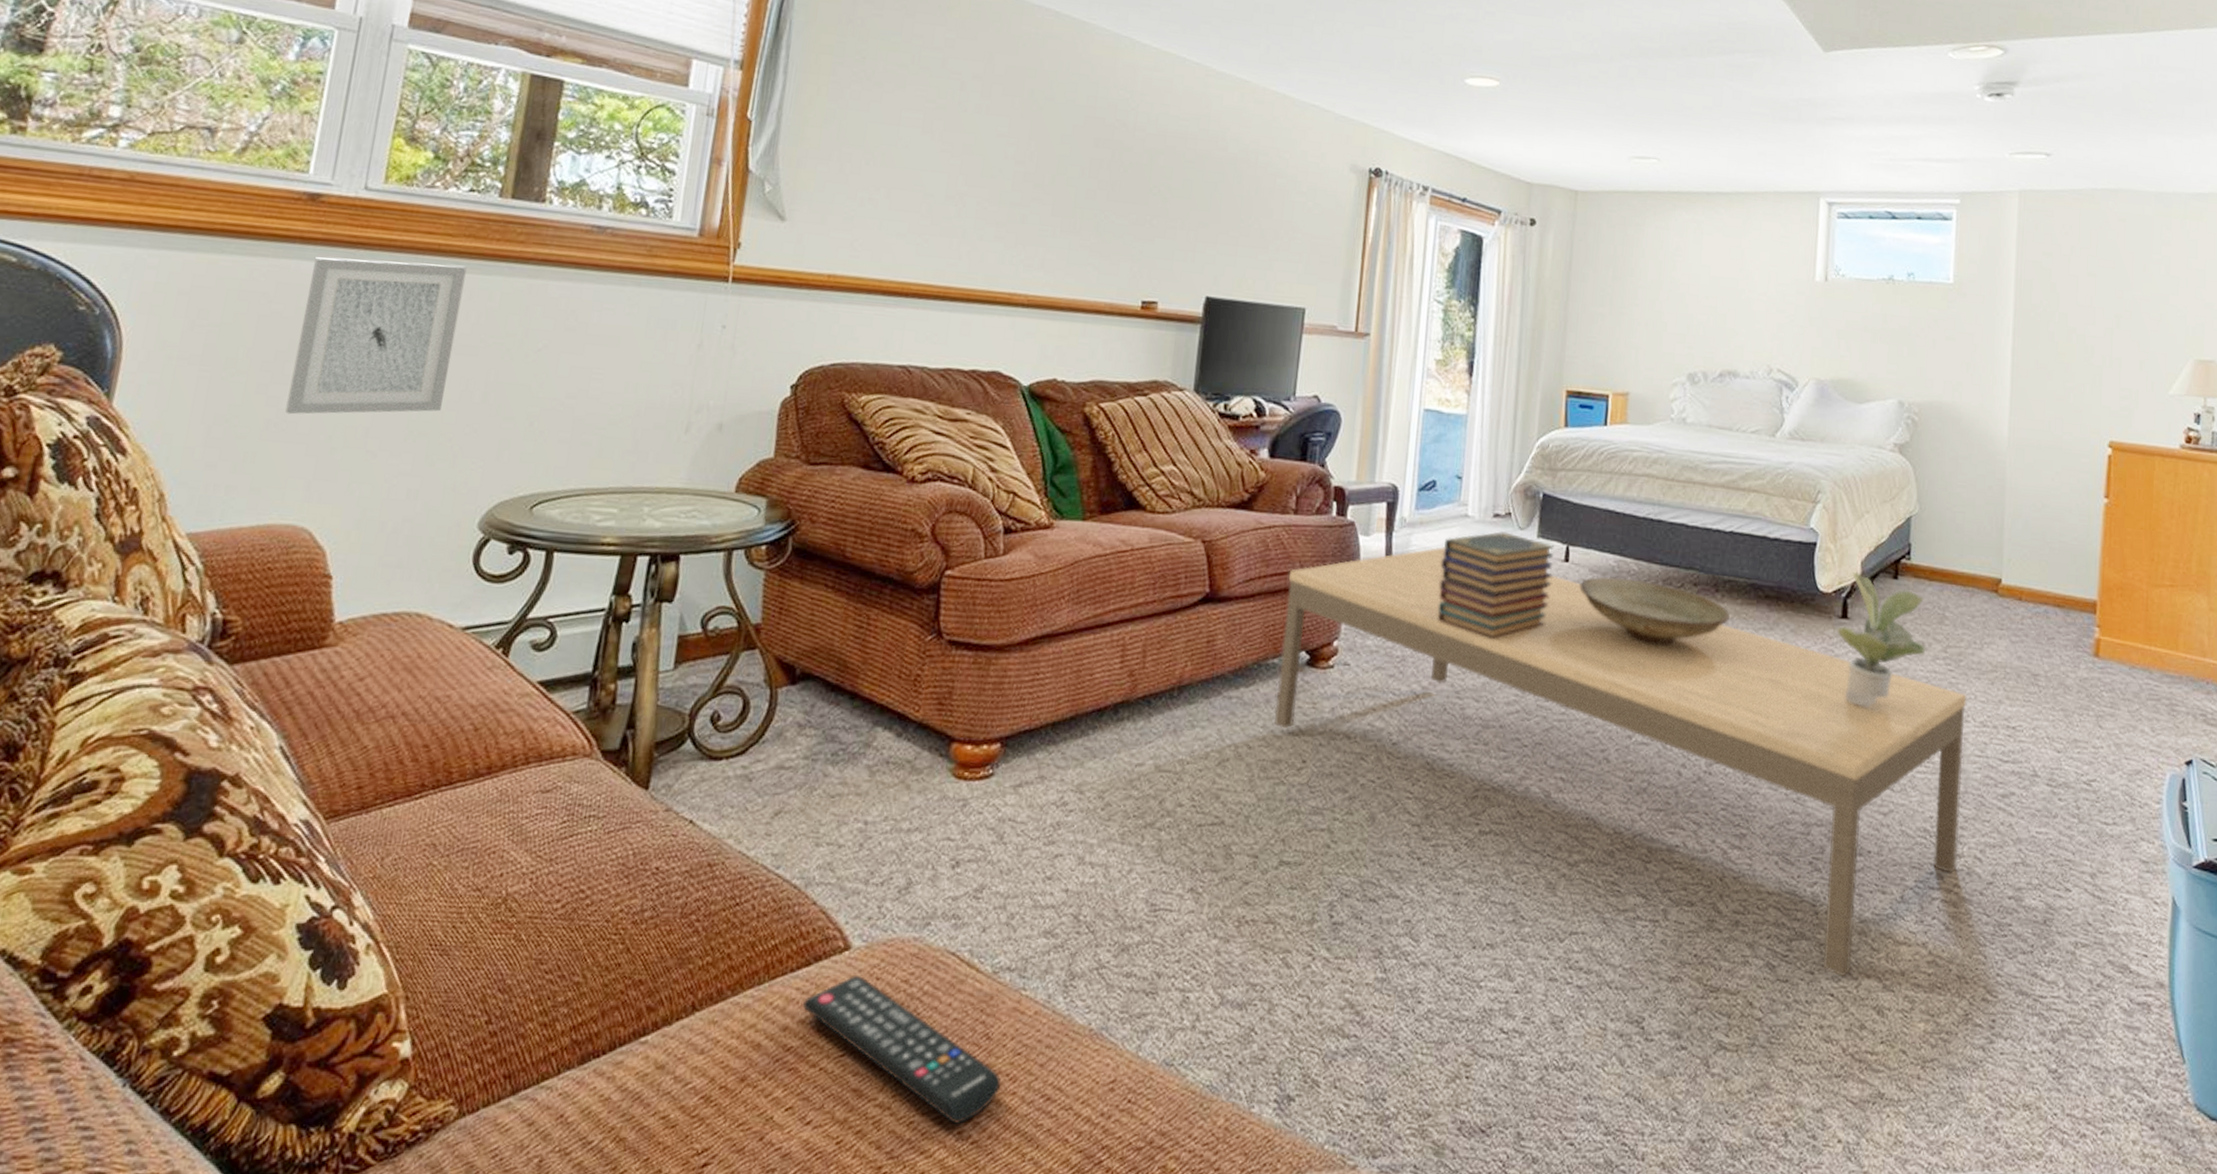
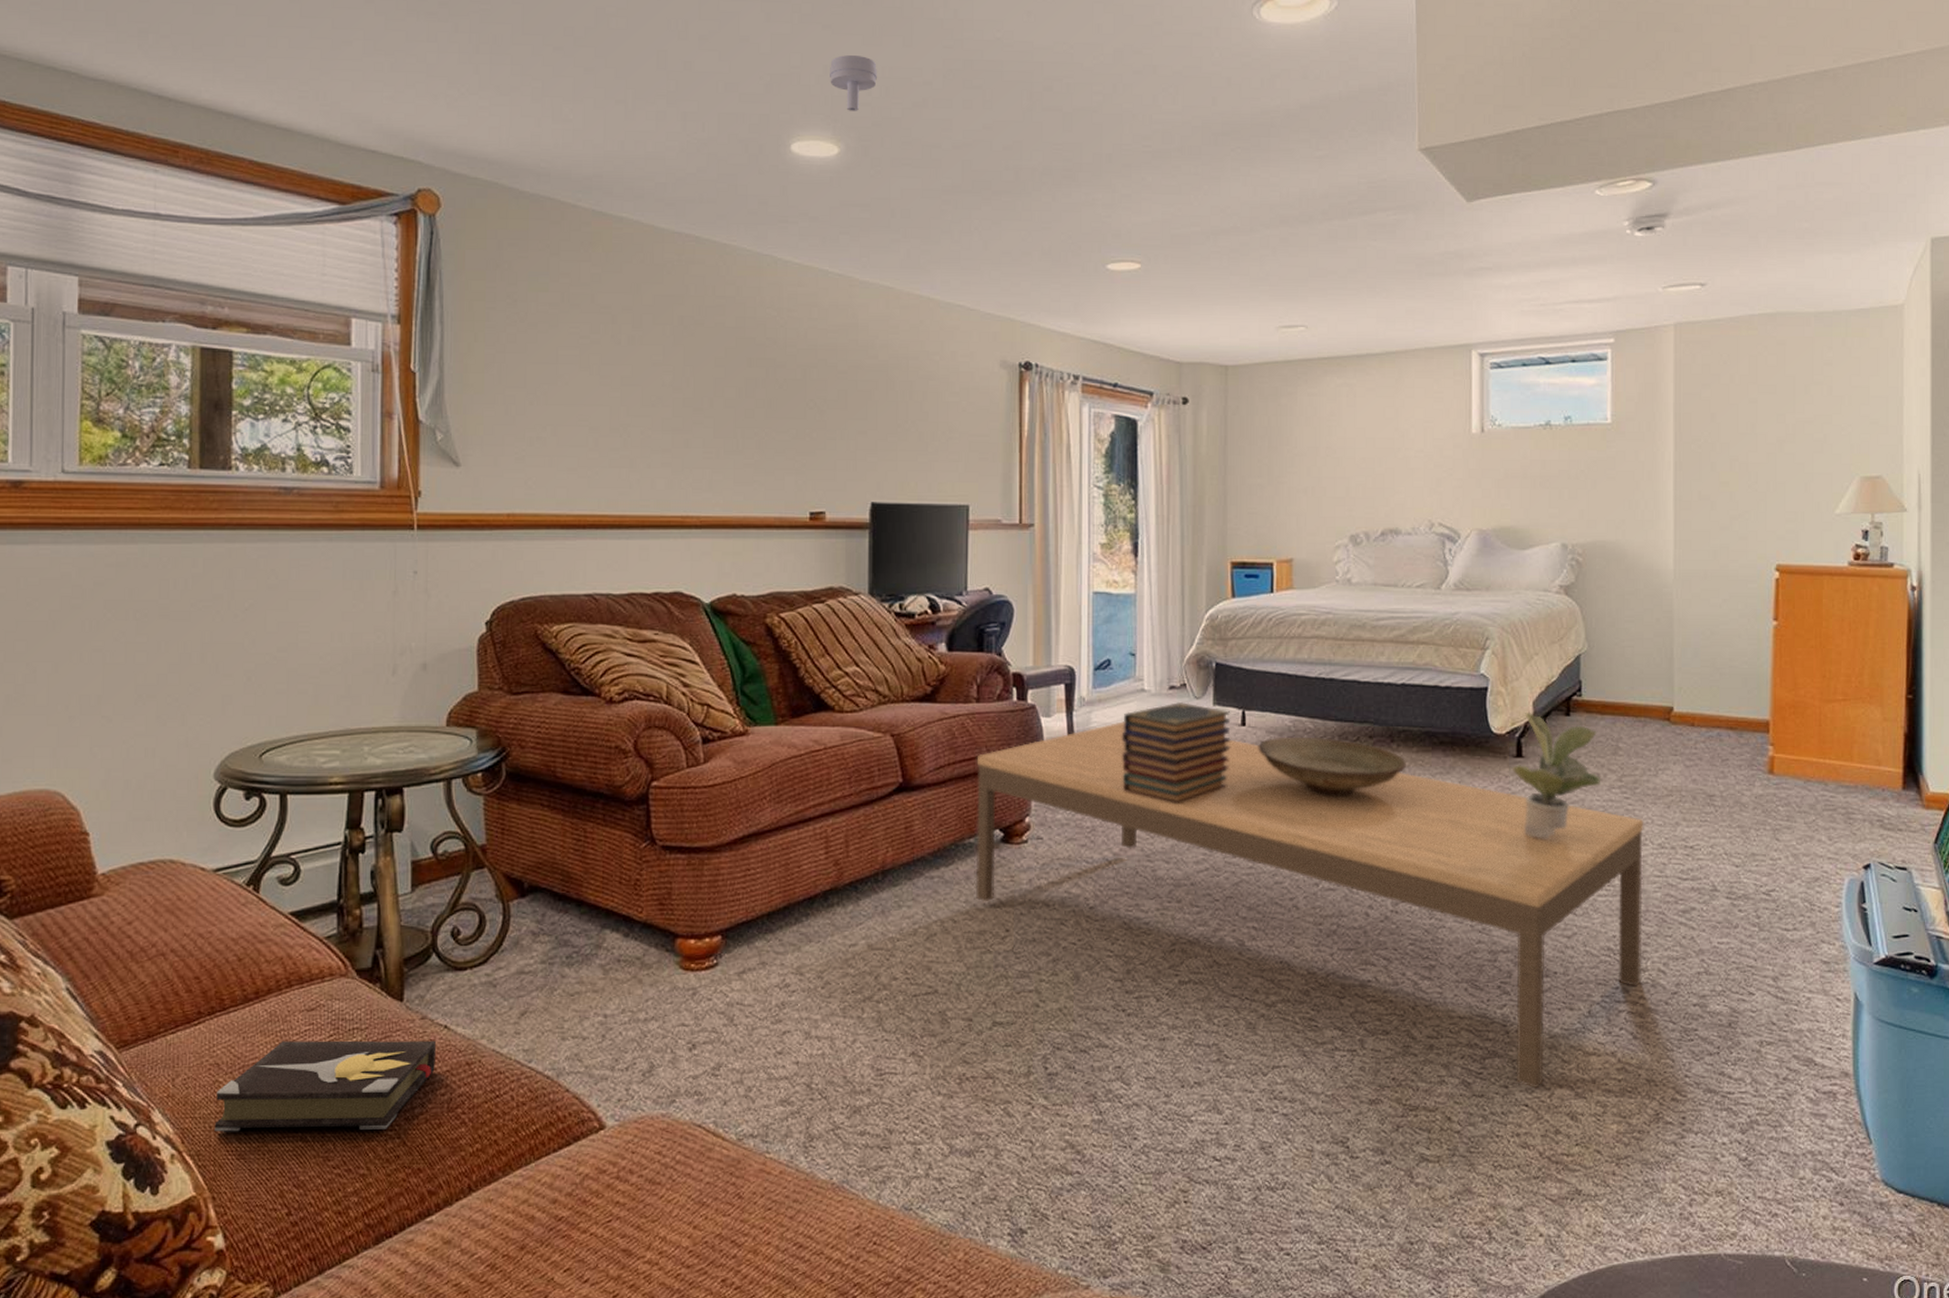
wall art: present [285,257,467,415] -> none [22,536,168,689]
hardback book: none [419,824,678,933] -> present [214,1040,436,1132]
remote control: present [802,976,1001,1124] -> none [567,1151,756,1273]

